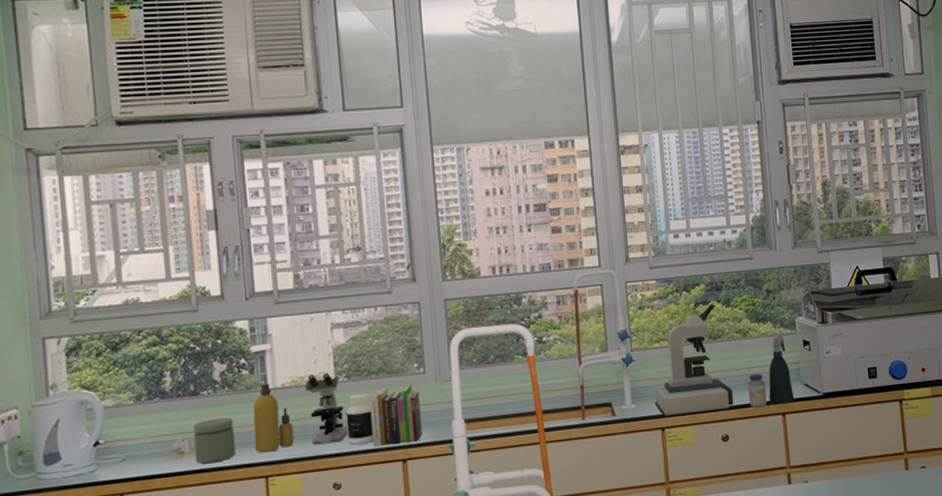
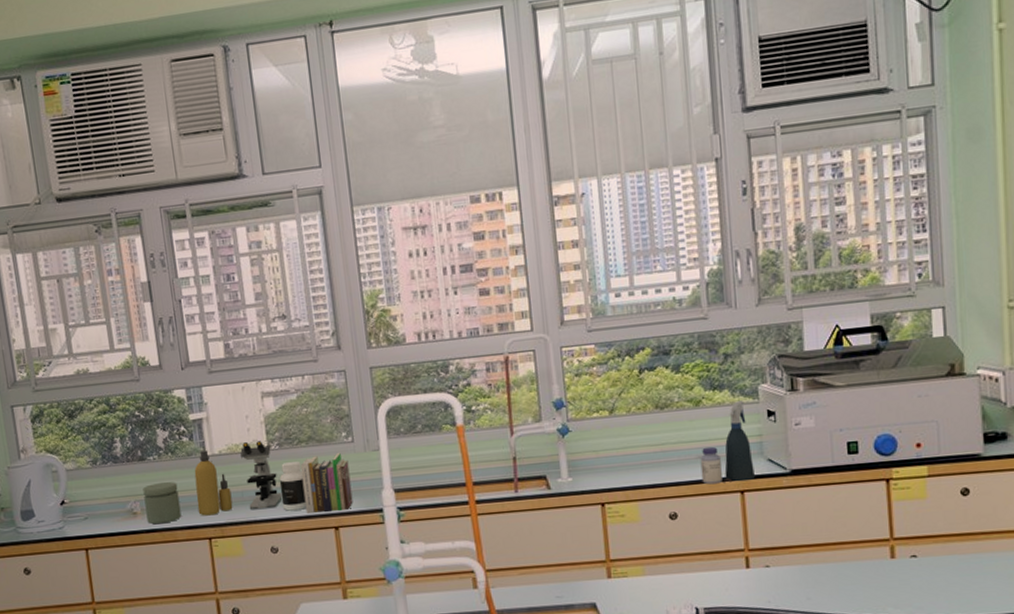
microscope: present [655,303,734,418] -> none [594,369,684,493]

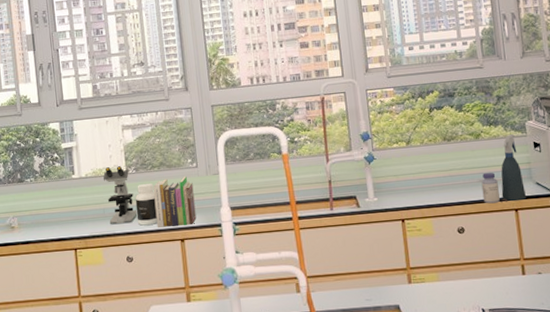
jar: present [142,482,182,525] -> none [20,200,52,237]
bottle: present [194,450,233,516] -> none [64,174,96,230]

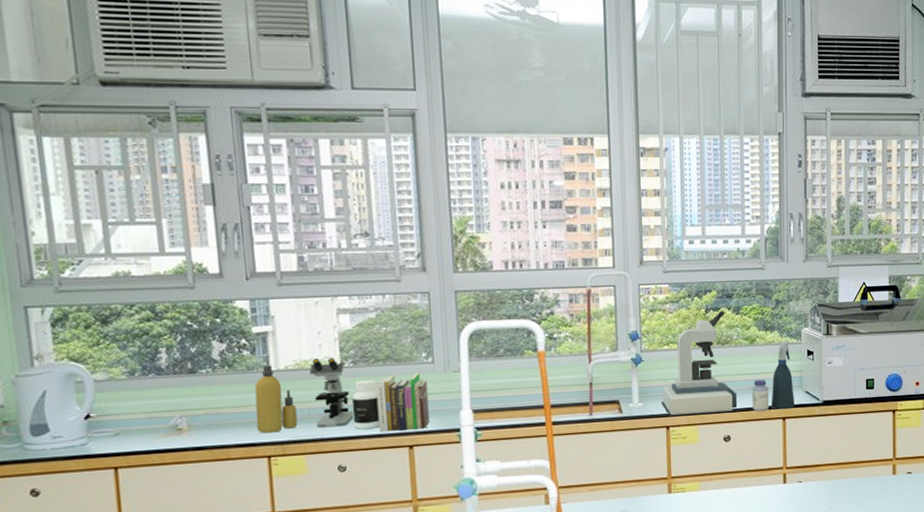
bottle: none [64,174,96,230] -> present [254,365,298,434]
microscope: none [395,108,469,211] -> present [661,310,738,417]

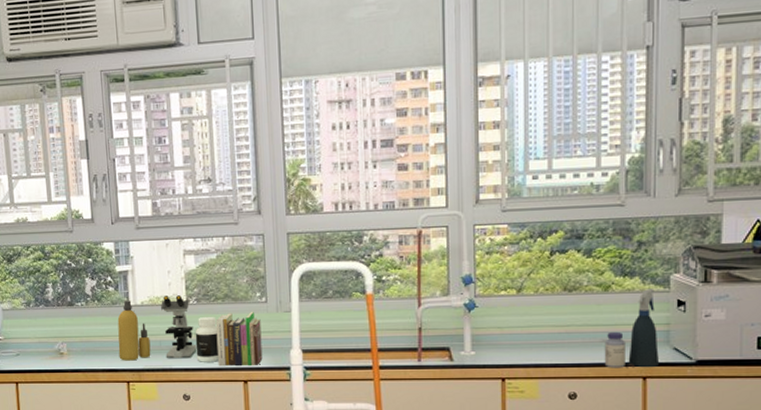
microscope: present [661,310,738,417] -> none [497,252,586,368]

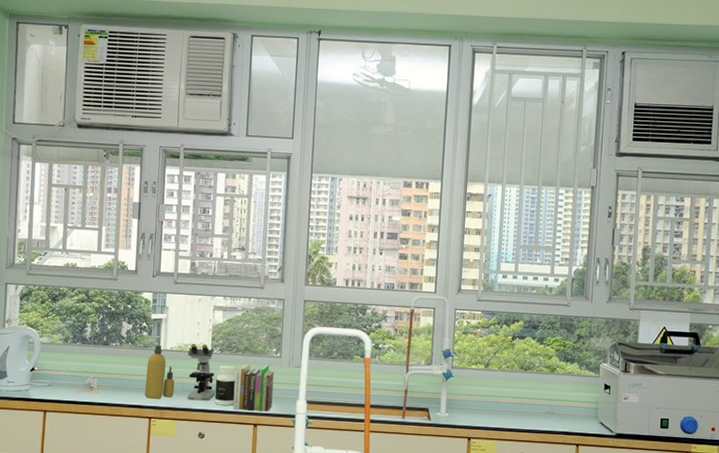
medicine bottle: present [604,331,636,368] -> none [548,405,571,436]
spray bottle: present [628,289,660,368] -> none [566,373,590,437]

